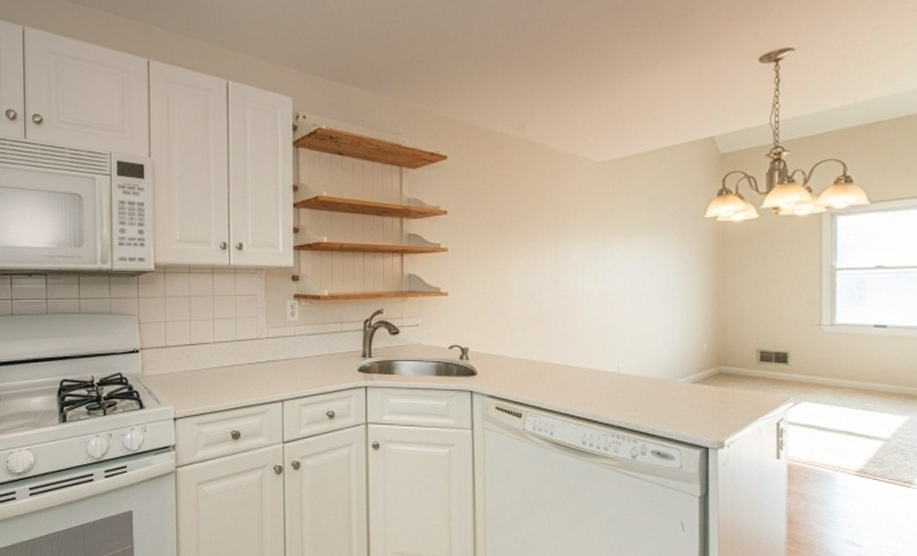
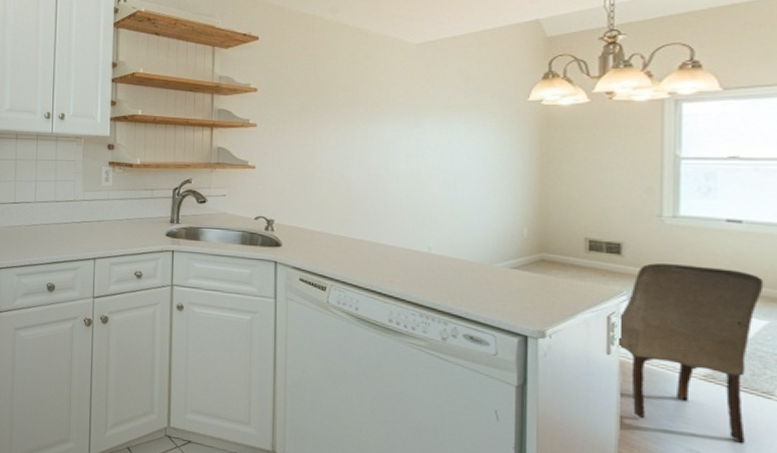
dining chair: none [786,368,904,530] -> present [617,263,764,443]

